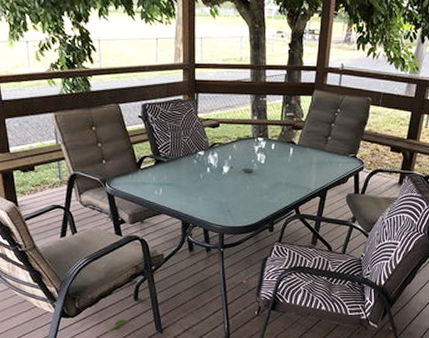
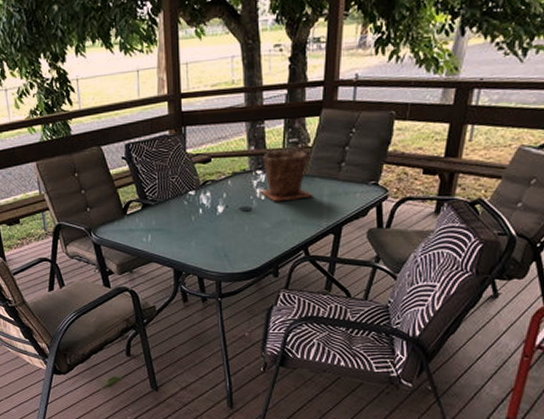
plant pot: none [260,121,305,166] -> present [259,150,313,202]

